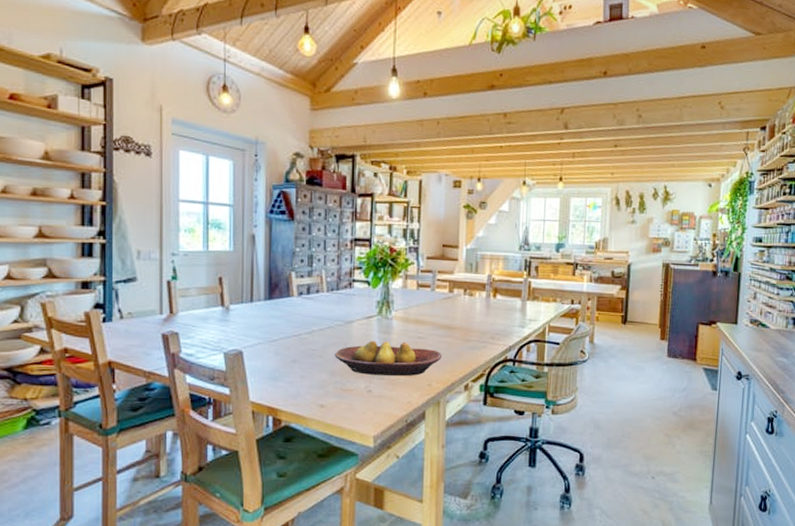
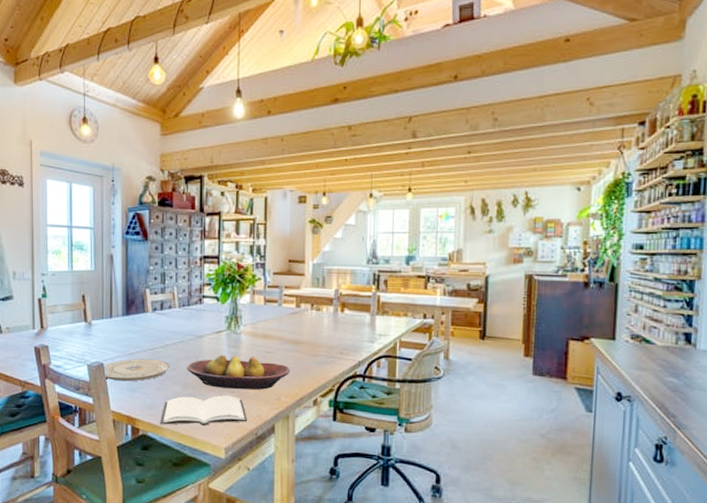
plate: none [242,345,316,370] -> present [104,358,169,382]
book: none [305,382,398,415] -> present [160,395,248,425]

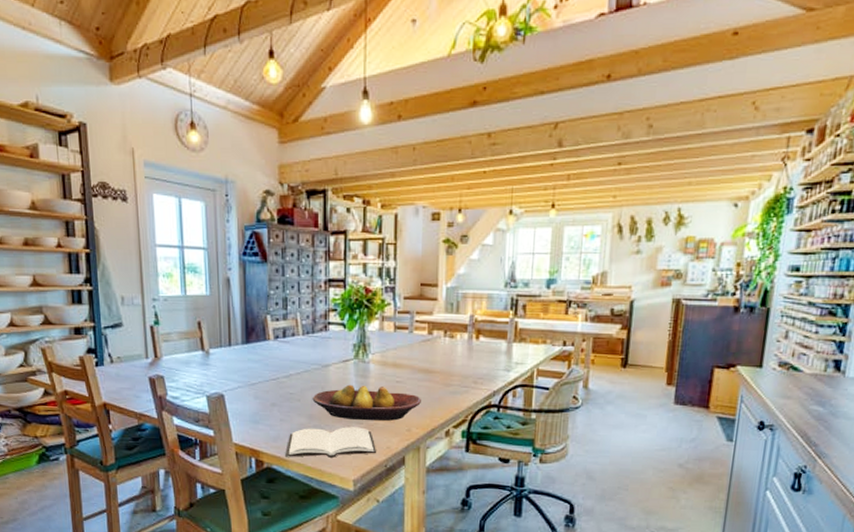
plate: present [104,358,169,382] -> none [224,389,294,413]

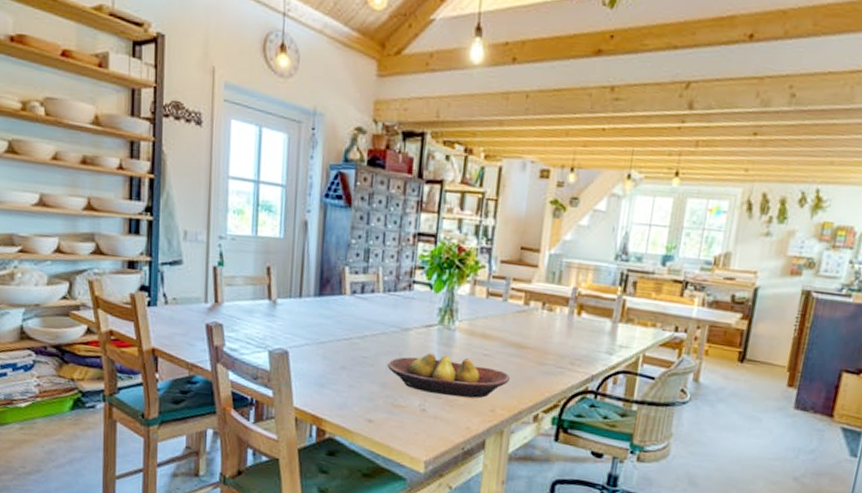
book: present [285,427,377,458] -> none [351,397,455,434]

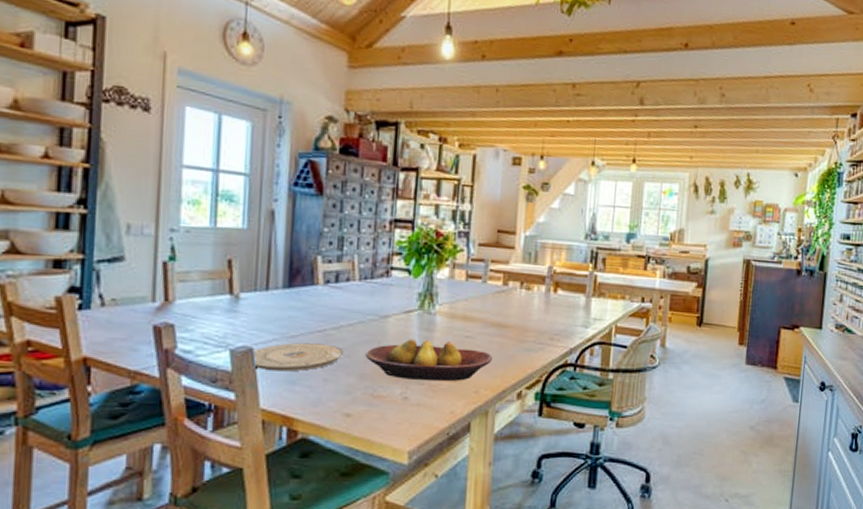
plate: none [287,348,367,376] -> present [252,342,343,372]

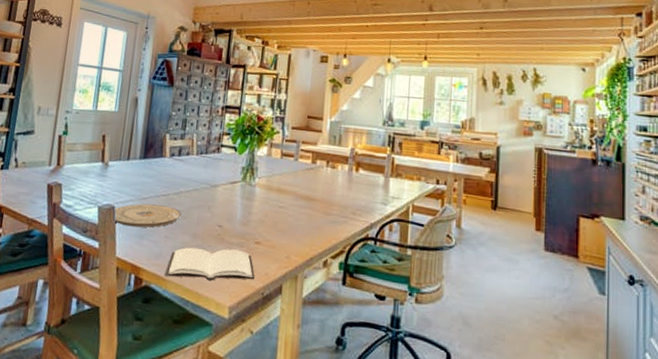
book: none [326,388,439,425] -> present [165,247,256,281]
fruit bowl: present [365,339,492,381] -> none [198,206,302,247]

